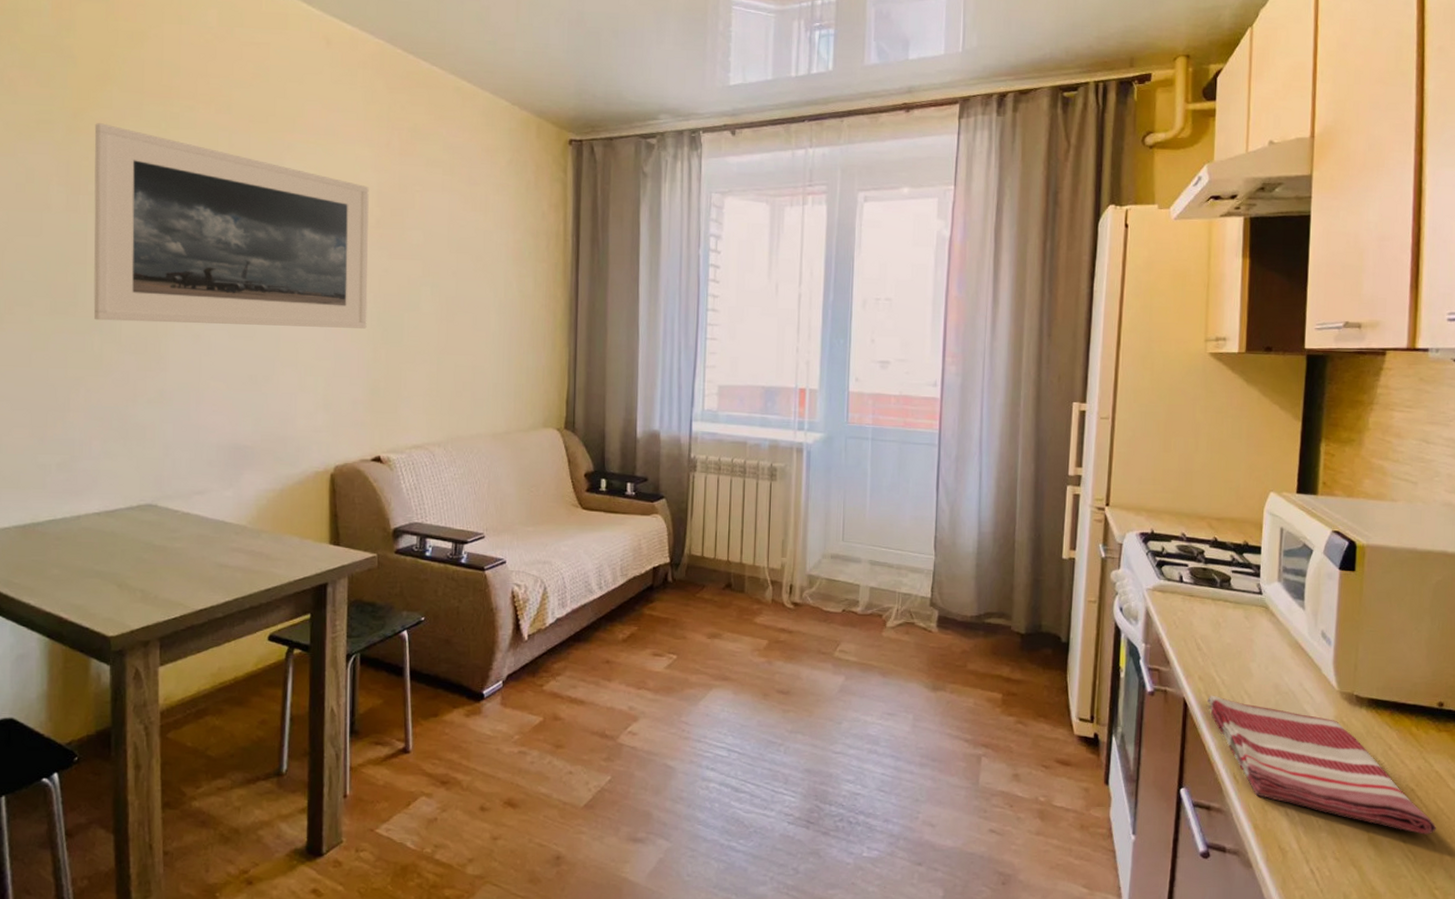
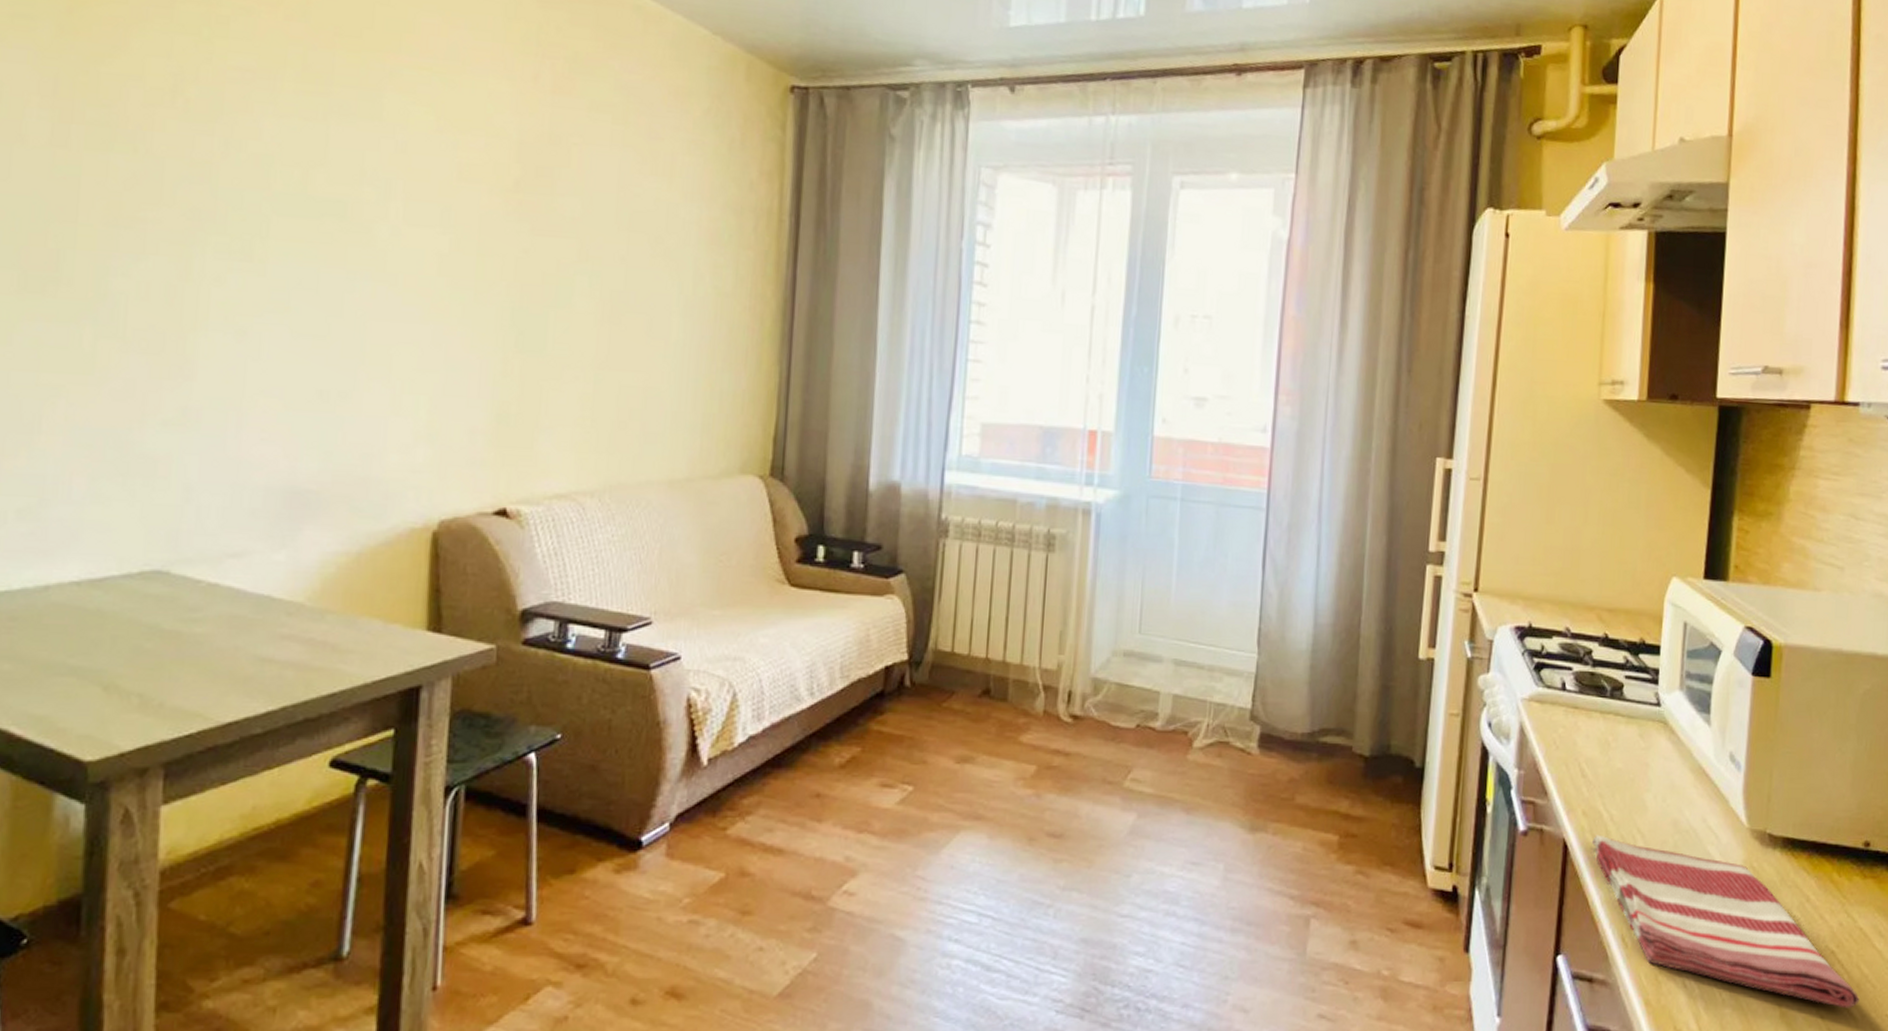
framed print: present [93,123,369,329] -> none [84,23,506,330]

